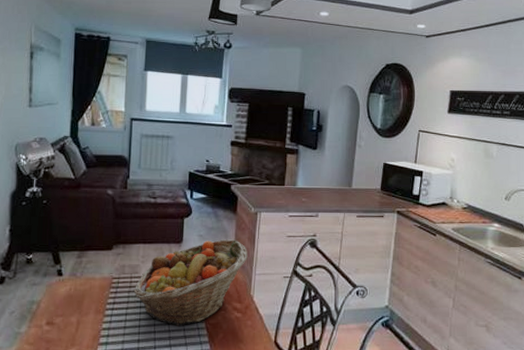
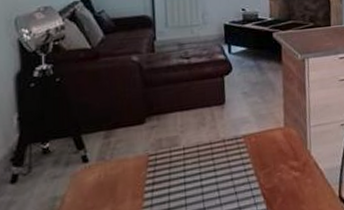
fruit basket: present [133,239,247,326] -> none [175,92,299,198]

